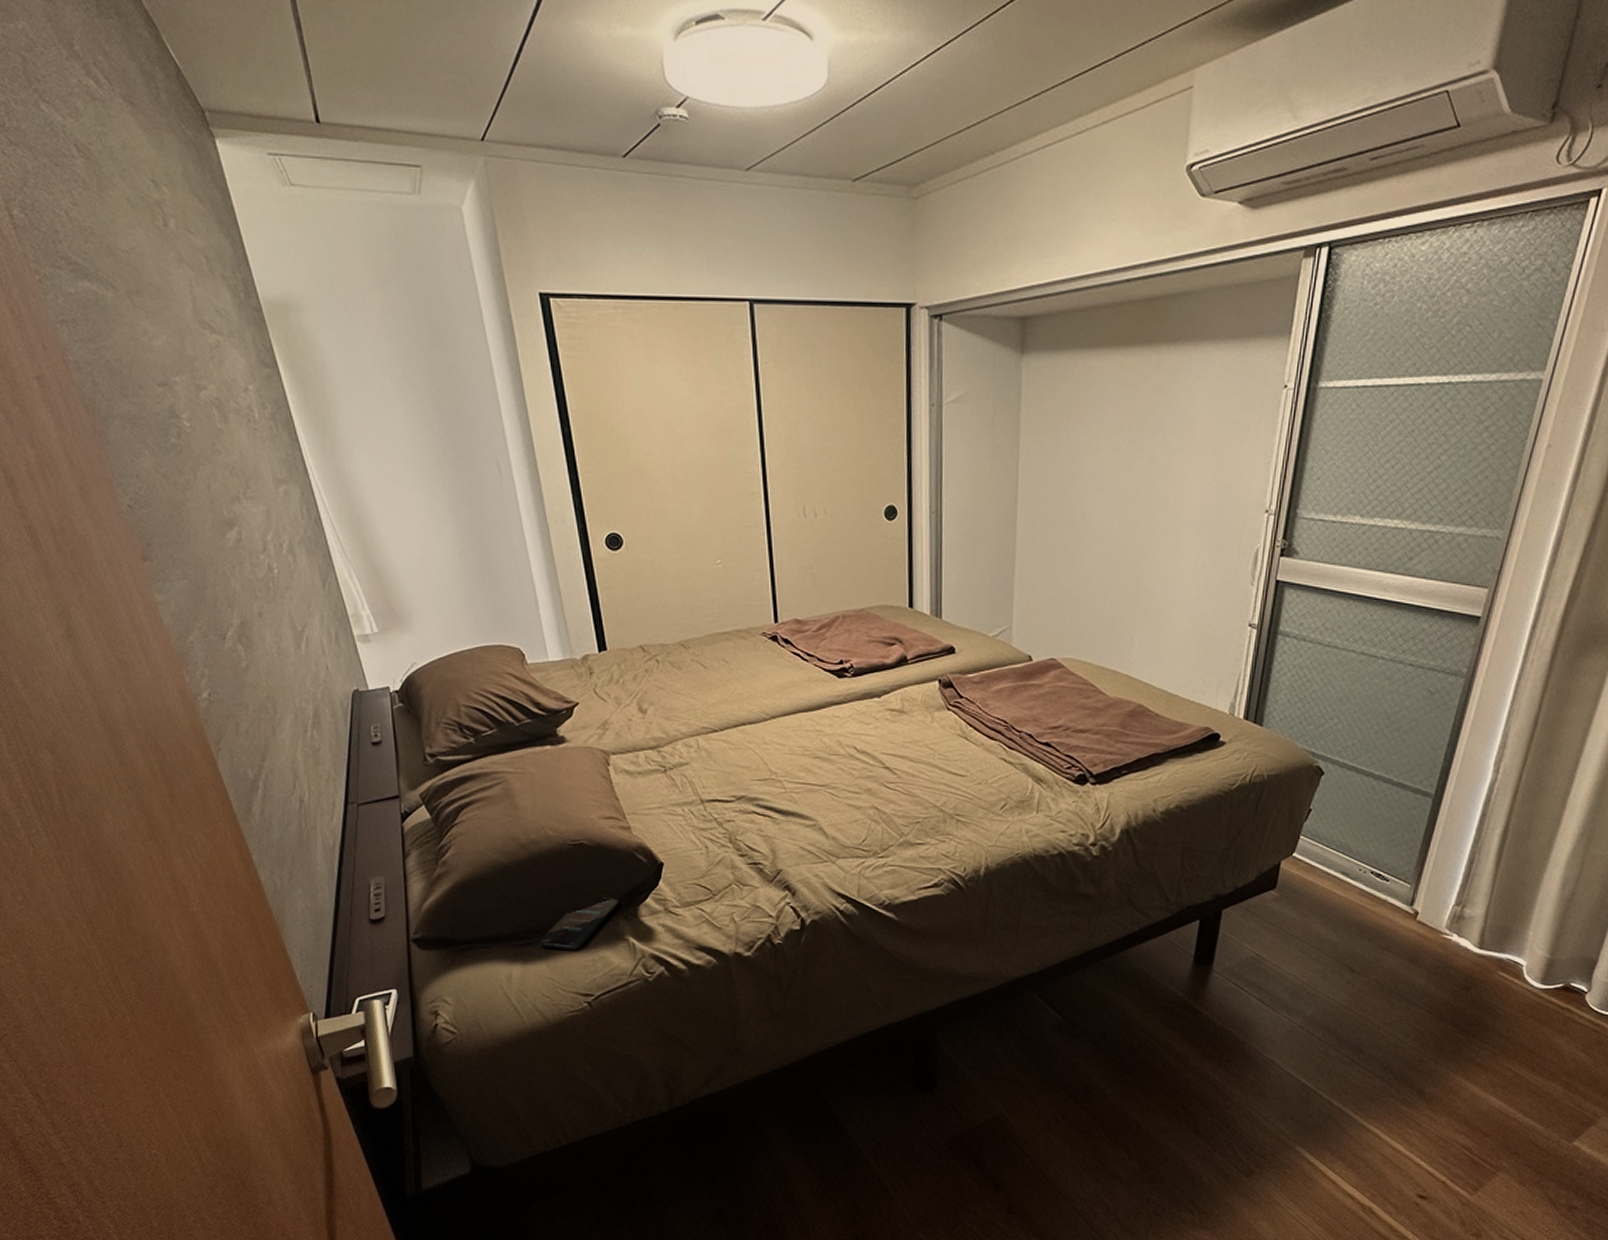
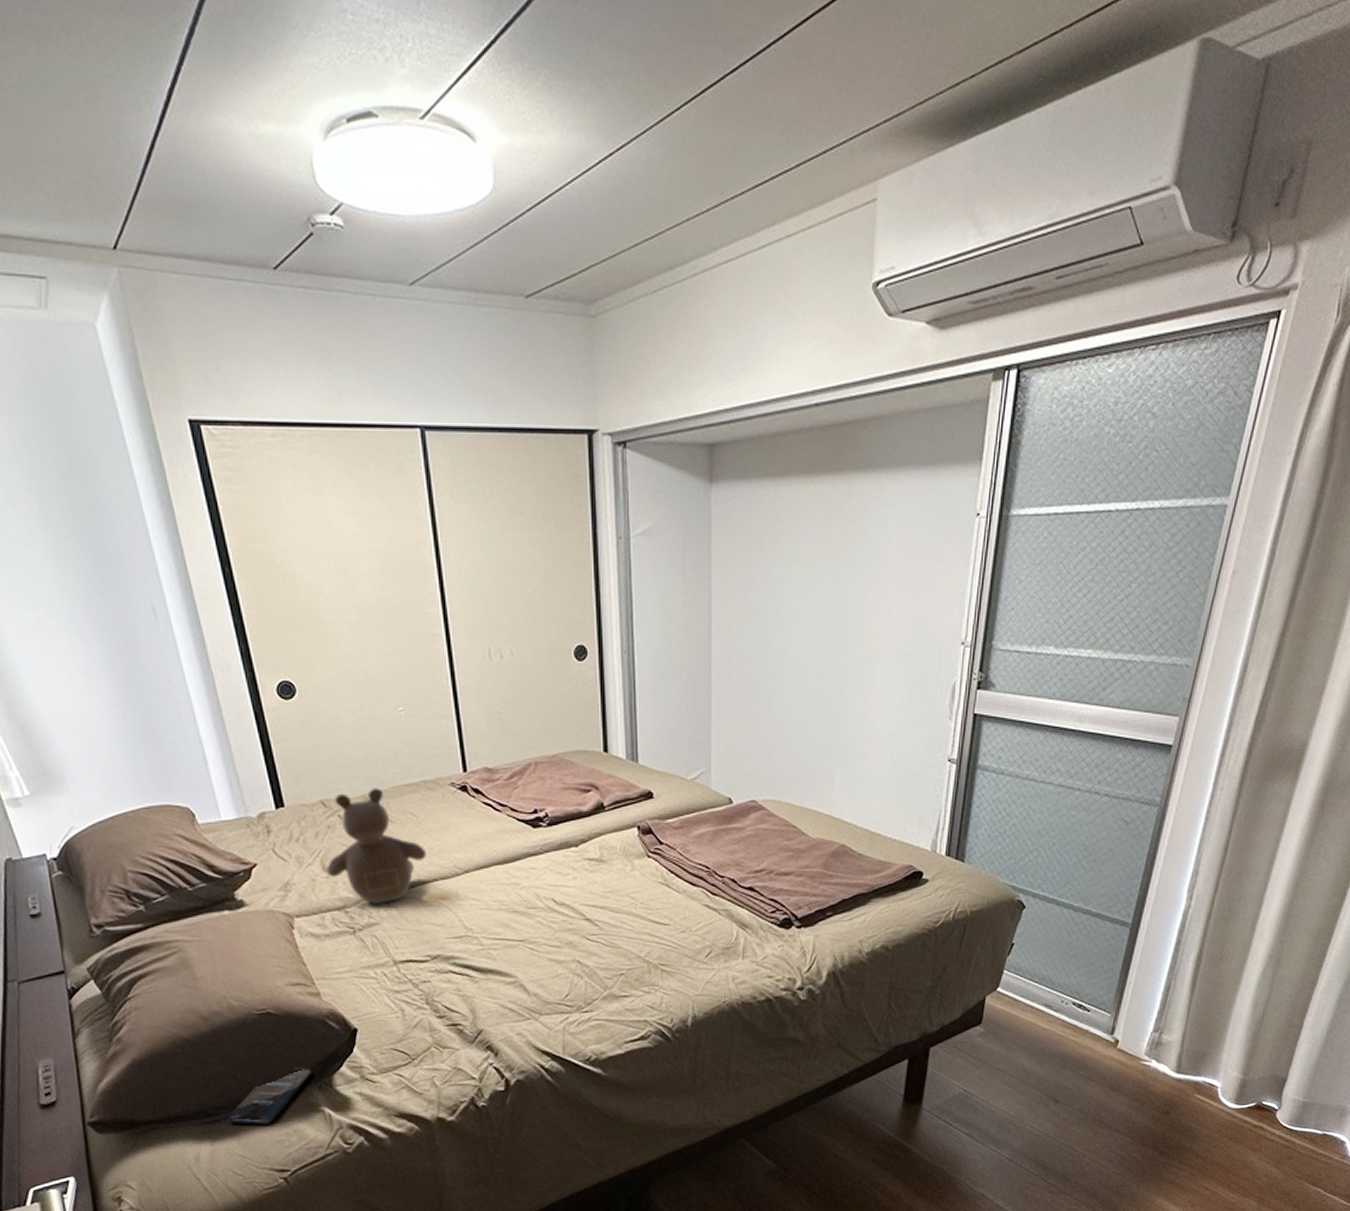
teddy bear: none [643,635,737,744] -> present [326,788,427,903]

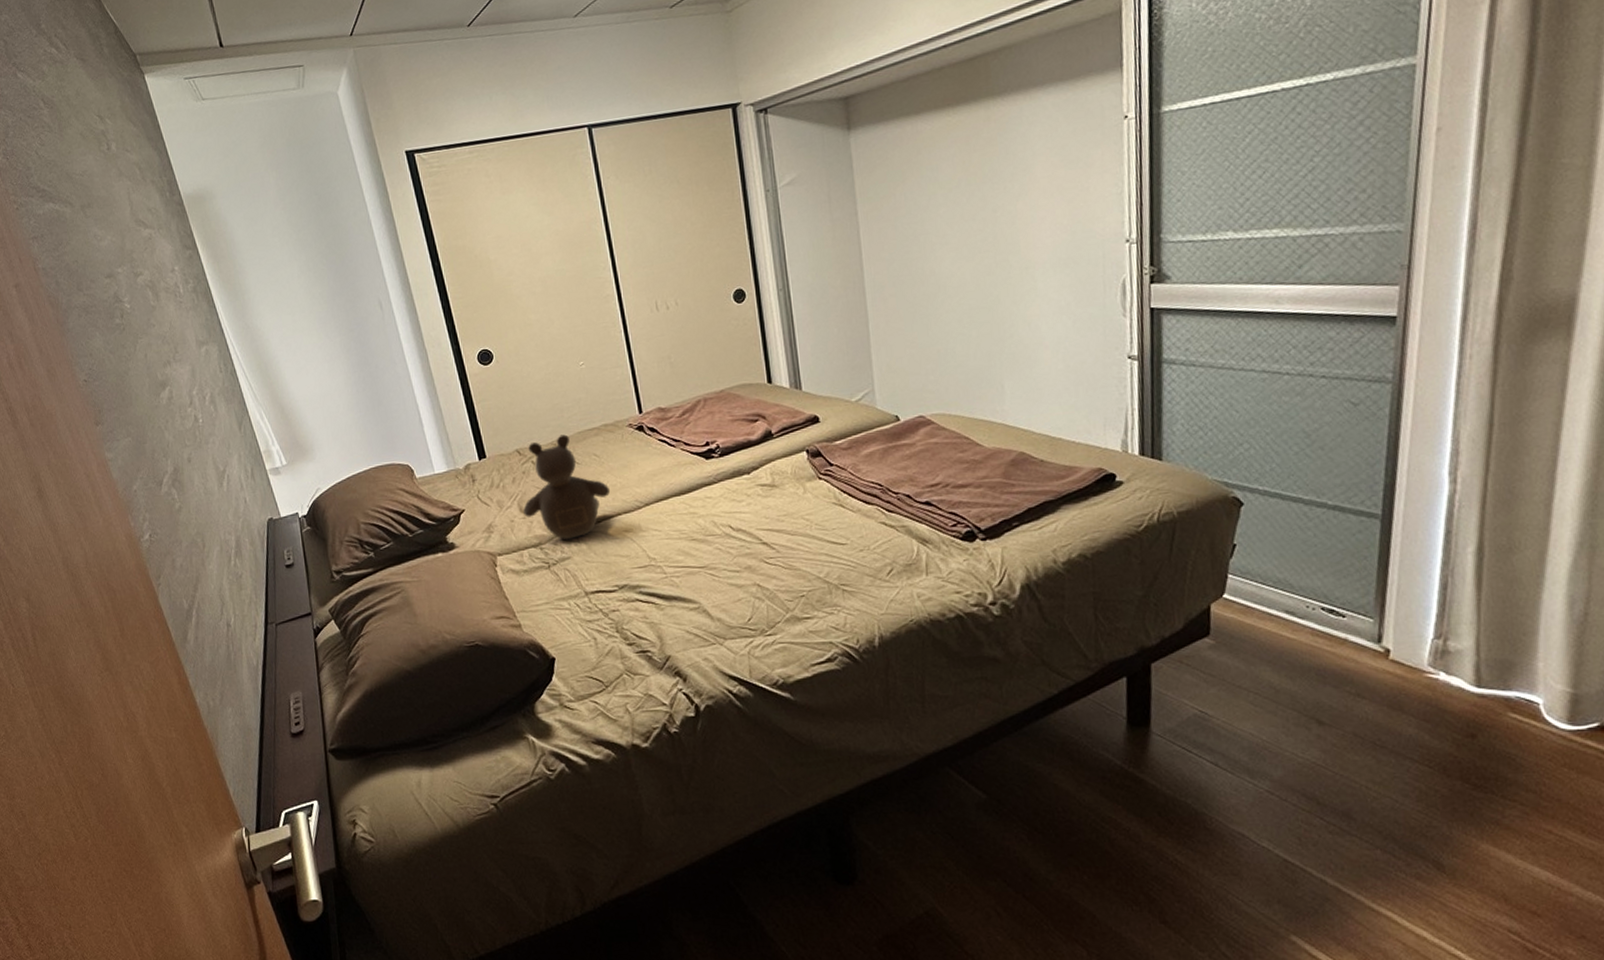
smartphone: present [227,1068,312,1125] -> none [444,696,516,751]

